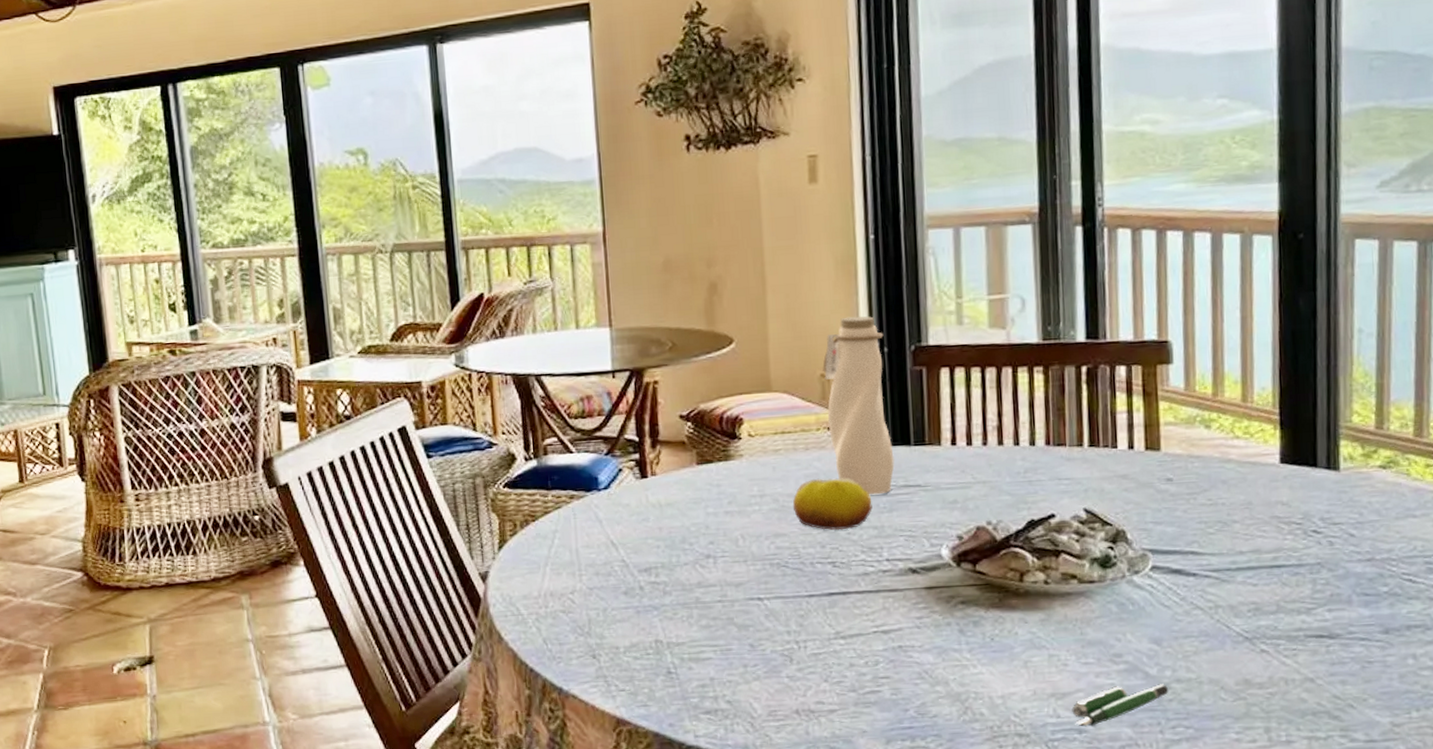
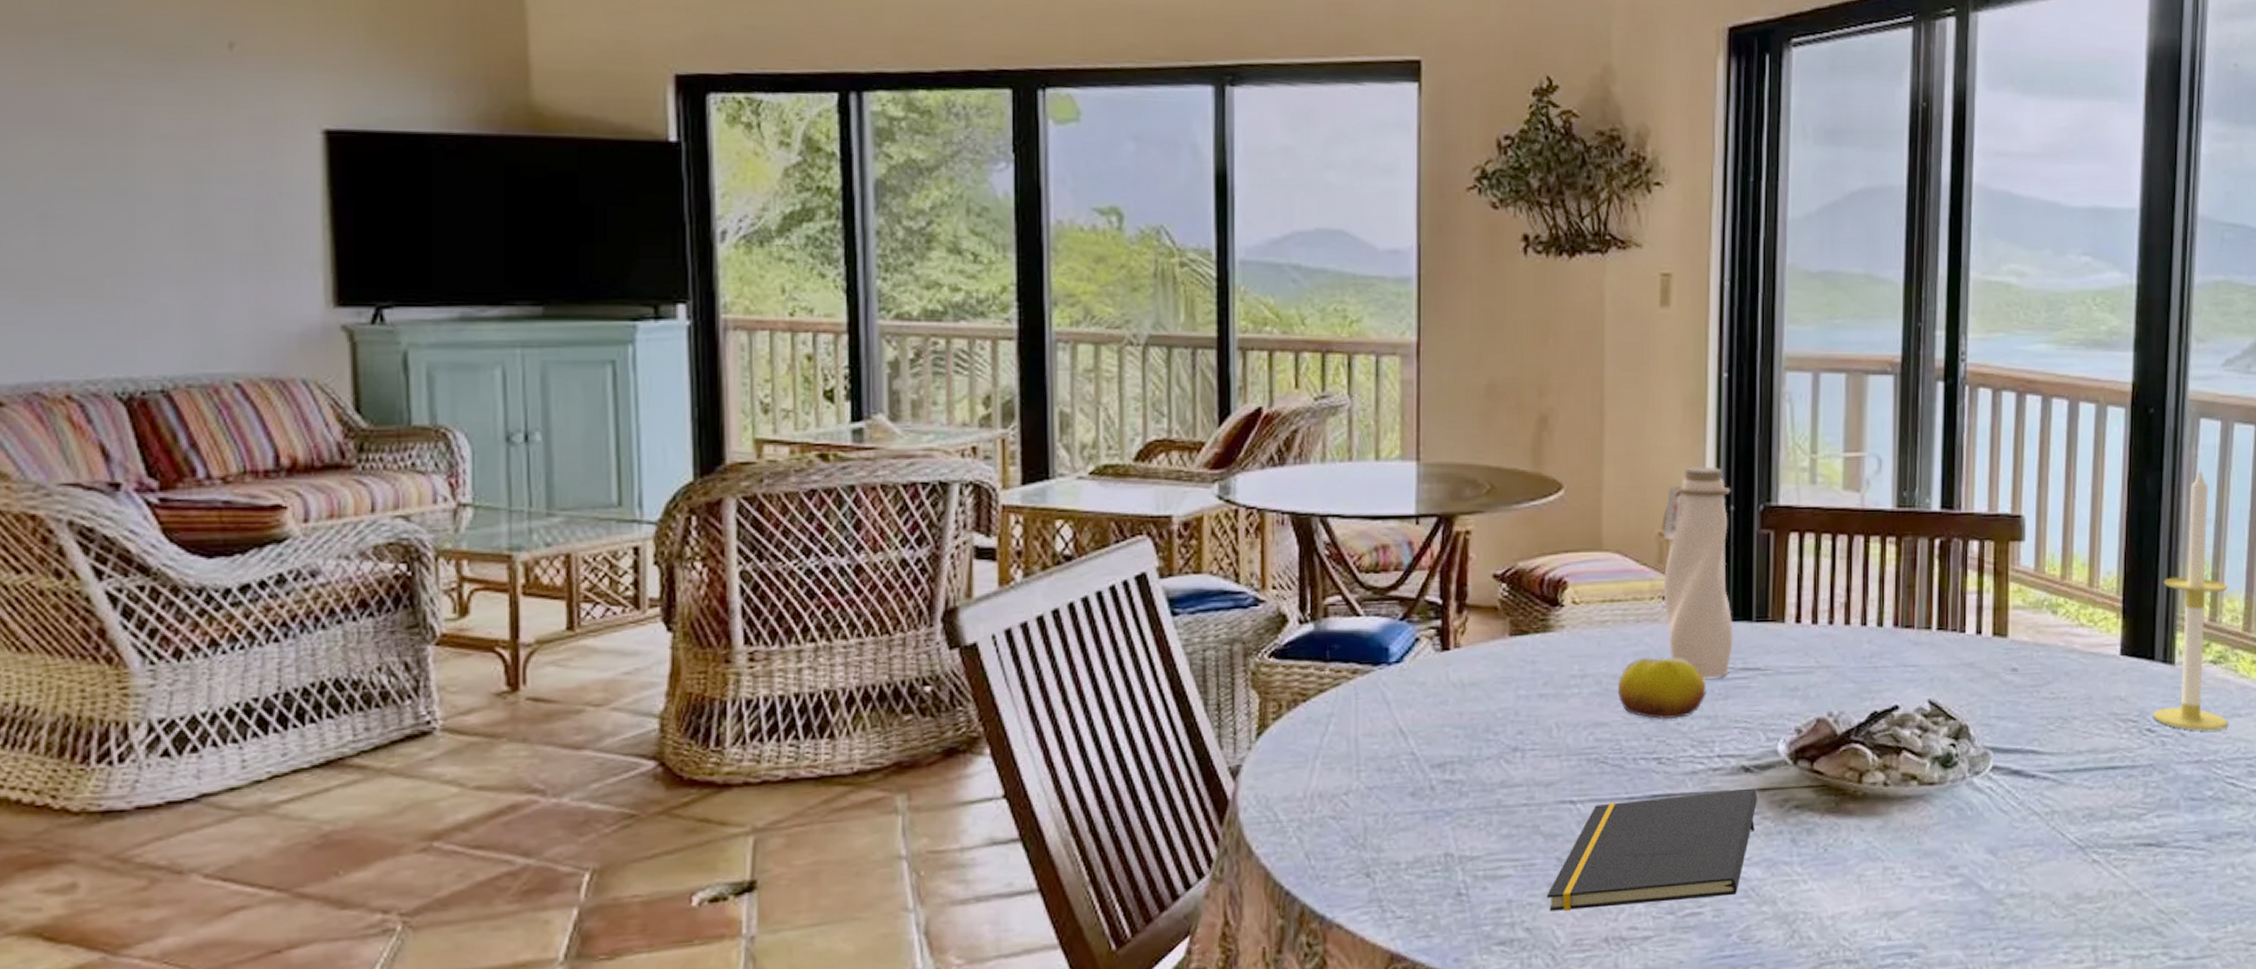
notepad: none [743,586,925,688] -> present [1547,788,1757,912]
pen: present [1072,684,1169,727] -> none [1903,899,2002,951]
candle: none [1318,286,1402,532] -> present [2153,468,2228,731]

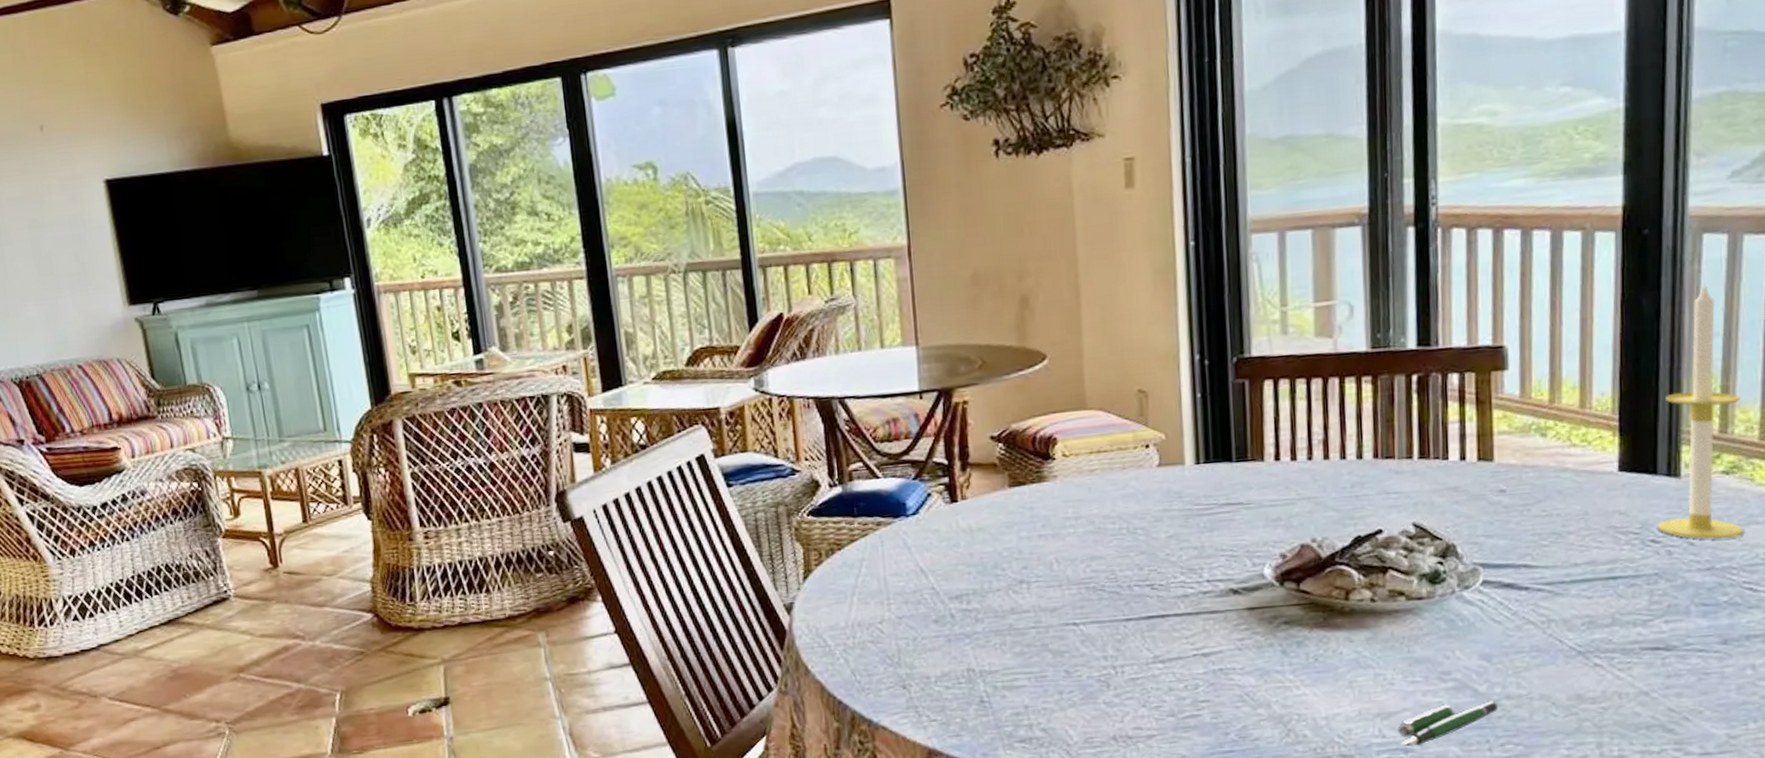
notepad: present [1547,788,1757,912] -> none [1058,607,1247,715]
fruit: present [1617,657,1706,720] -> none [1109,497,1192,552]
water bottle: present [1662,466,1735,679] -> none [1140,327,1216,515]
pen: none [1903,899,2002,951] -> present [1398,701,1499,747]

